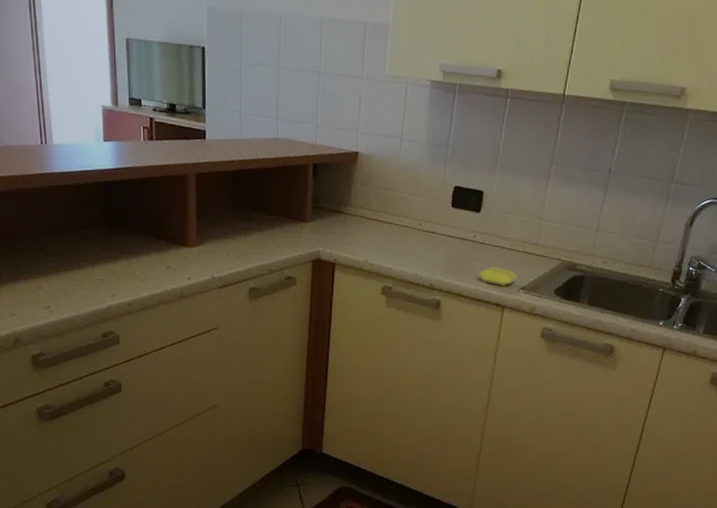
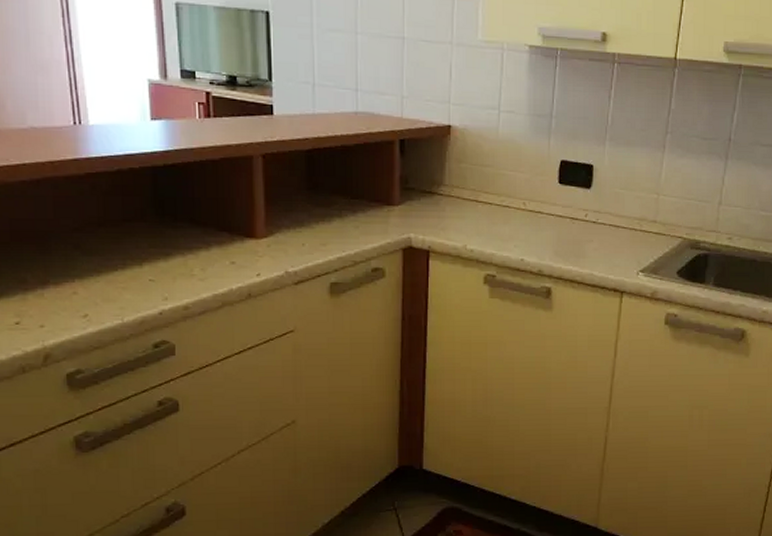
soap bar: present [478,267,518,286] -> none [592,248,636,269]

